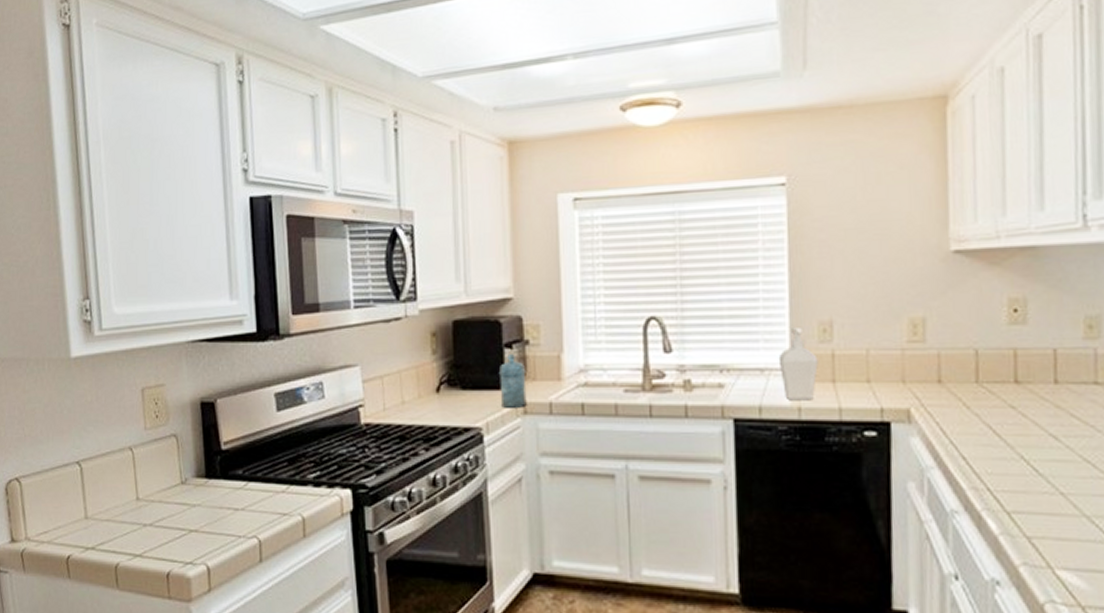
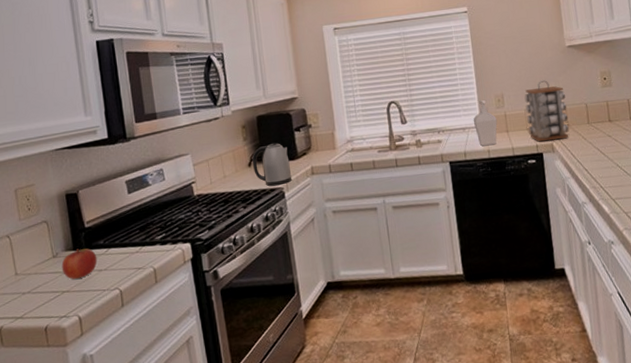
fruit: none [190,476,234,516] -> present [61,248,97,280]
kettle: none [441,361,495,424] -> present [252,143,292,187]
canister: present [498,353,527,408] -> none [292,134,313,172]
spice rack: none [868,304,941,404] -> present [524,80,569,142]

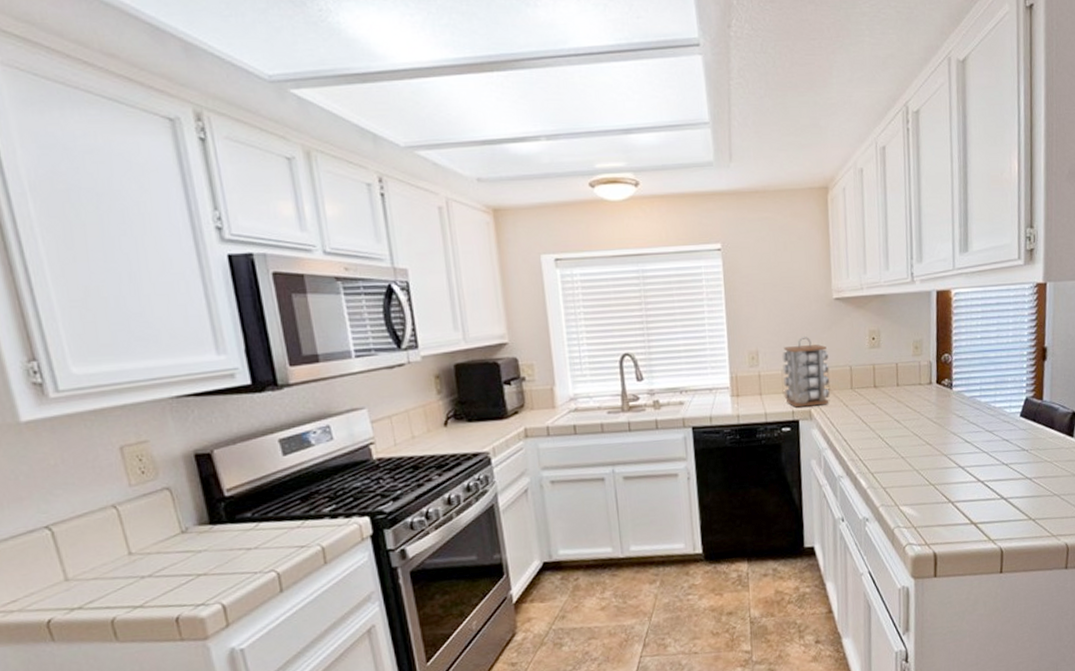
fruit: present [61,248,97,280] -> none [194,522,244,560]
kettle: present [252,143,292,187] -> none [448,398,500,451]
soap bottle: present [473,100,497,147] -> none [722,357,750,411]

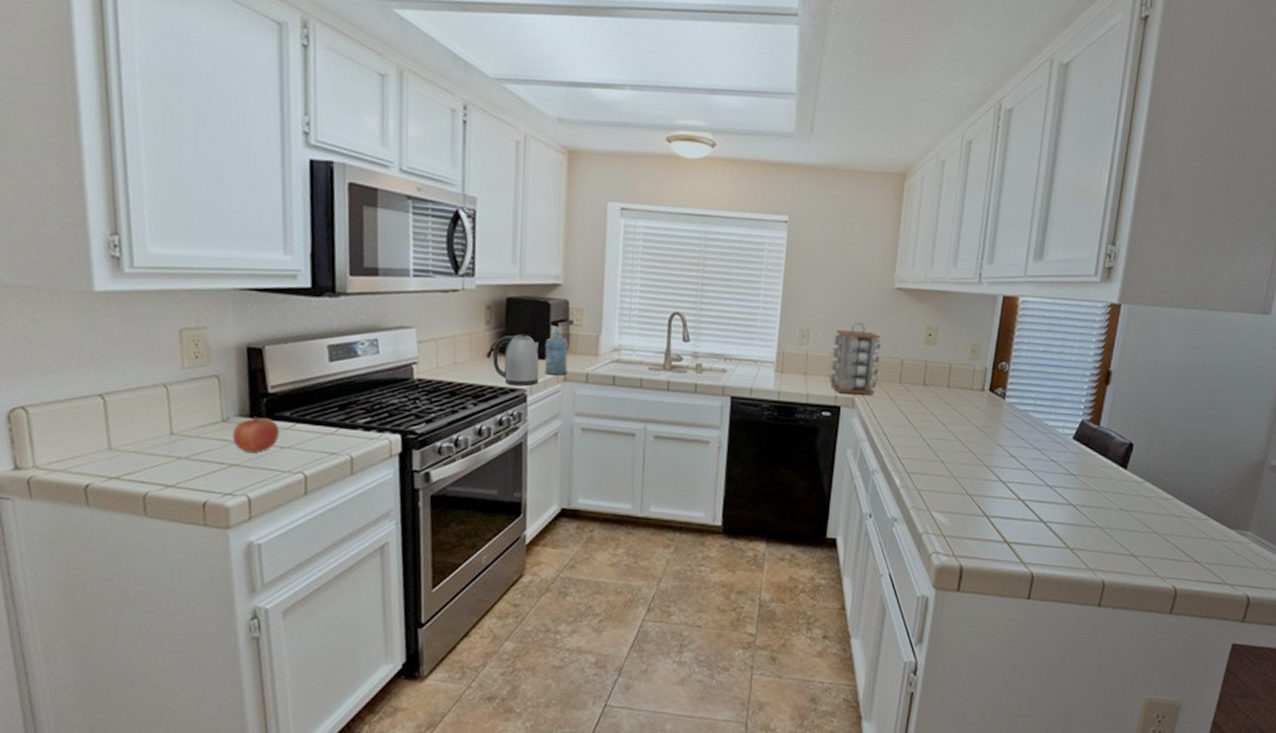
fruit: none [194,522,244,560] -> present [232,416,280,453]
kettle: none [448,398,500,451] -> present [492,334,539,386]
canister: none [500,388,527,434] -> present [544,330,569,376]

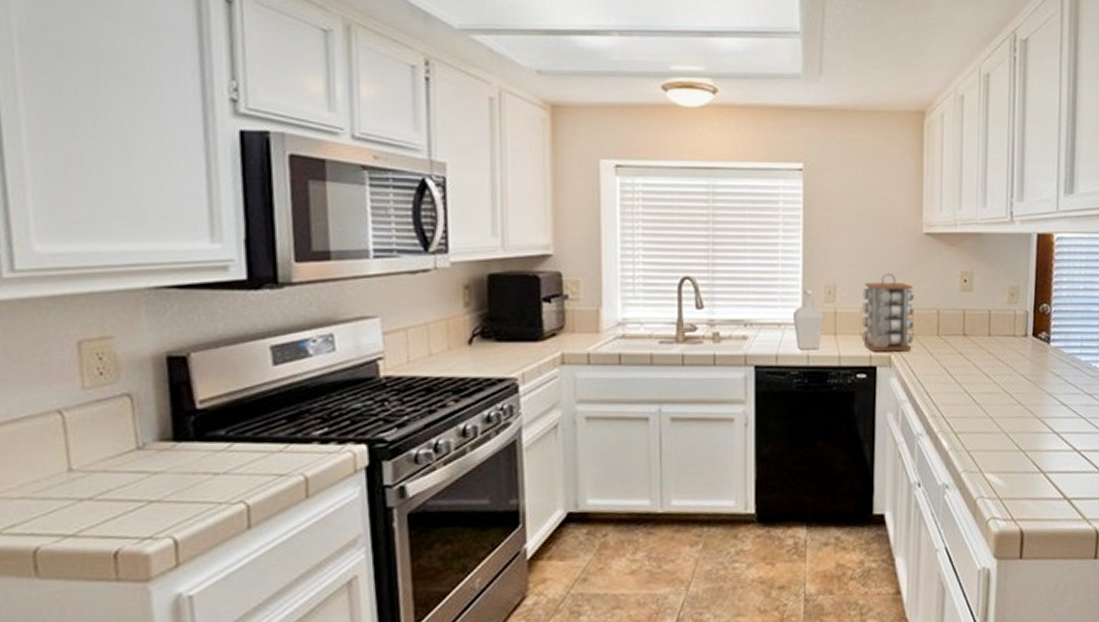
fruit: present [232,416,280,453] -> none [150,439,213,484]
kettle: present [492,334,539,386] -> none [474,314,532,375]
canister: present [544,330,569,376] -> none [536,307,565,359]
soap bottle: none [768,332,796,387] -> present [792,290,824,350]

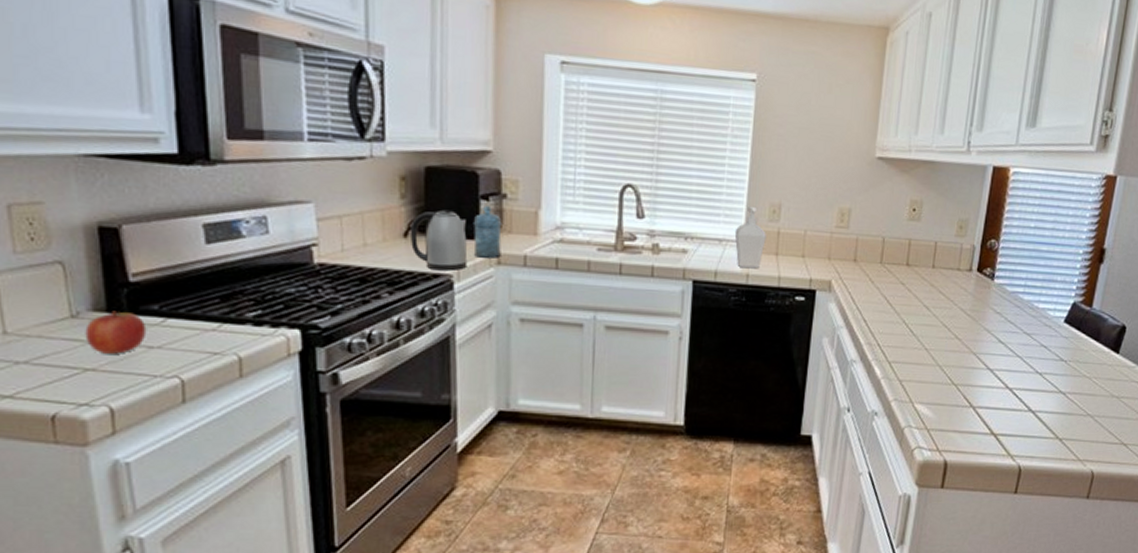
fruit: none [150,439,213,484] -> present [85,310,147,354]
kettle: none [474,314,532,375] -> present [409,209,468,271]
canister: none [536,307,565,359] -> present [472,205,502,258]
spice rack: present [861,273,914,352] -> none [803,196,861,277]

